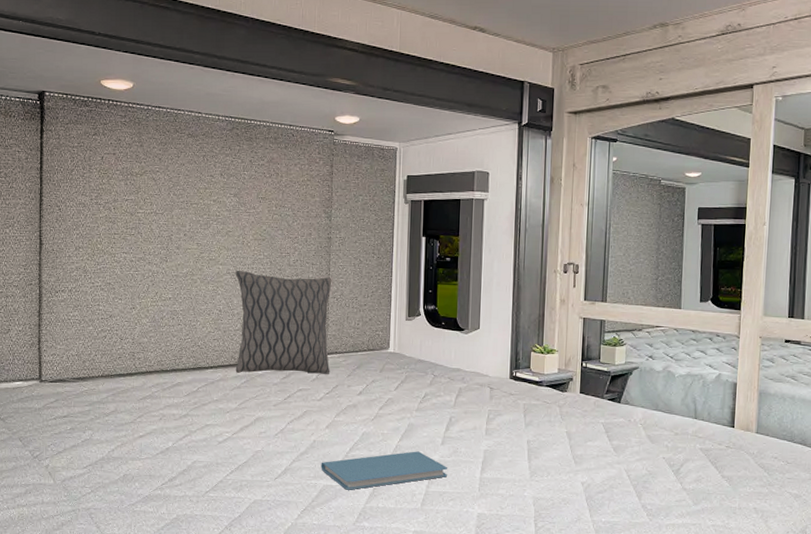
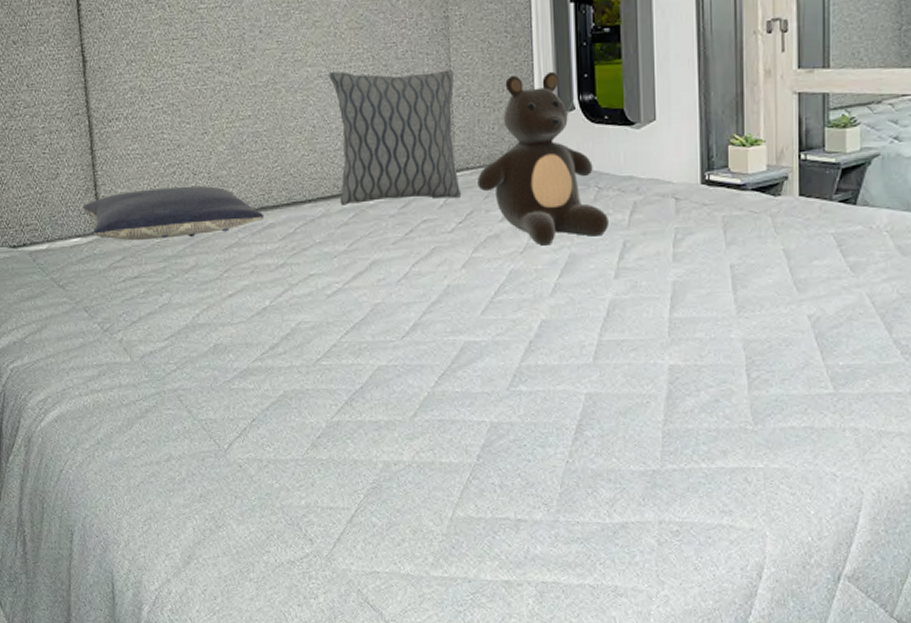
pillow: none [27,347,174,389] -> present [83,186,265,240]
book: present [321,451,447,490] -> none [459,289,625,346]
teddy bear: none [343,286,441,416] -> present [477,71,610,246]

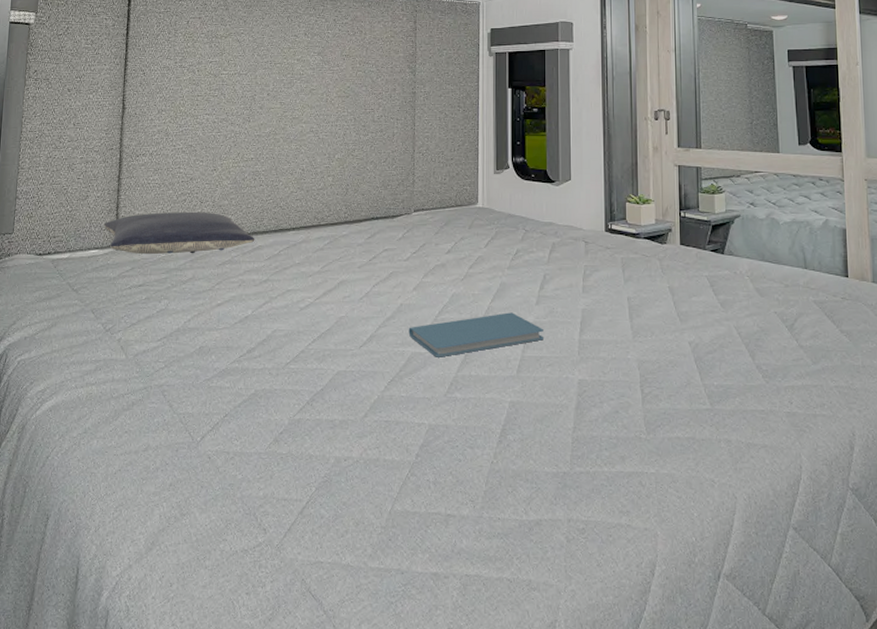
pillow: present [329,69,462,206] -> none [318,129,417,234]
book: none [459,289,625,346] -> present [408,312,543,357]
teddy bear: present [477,71,610,246] -> none [430,138,534,275]

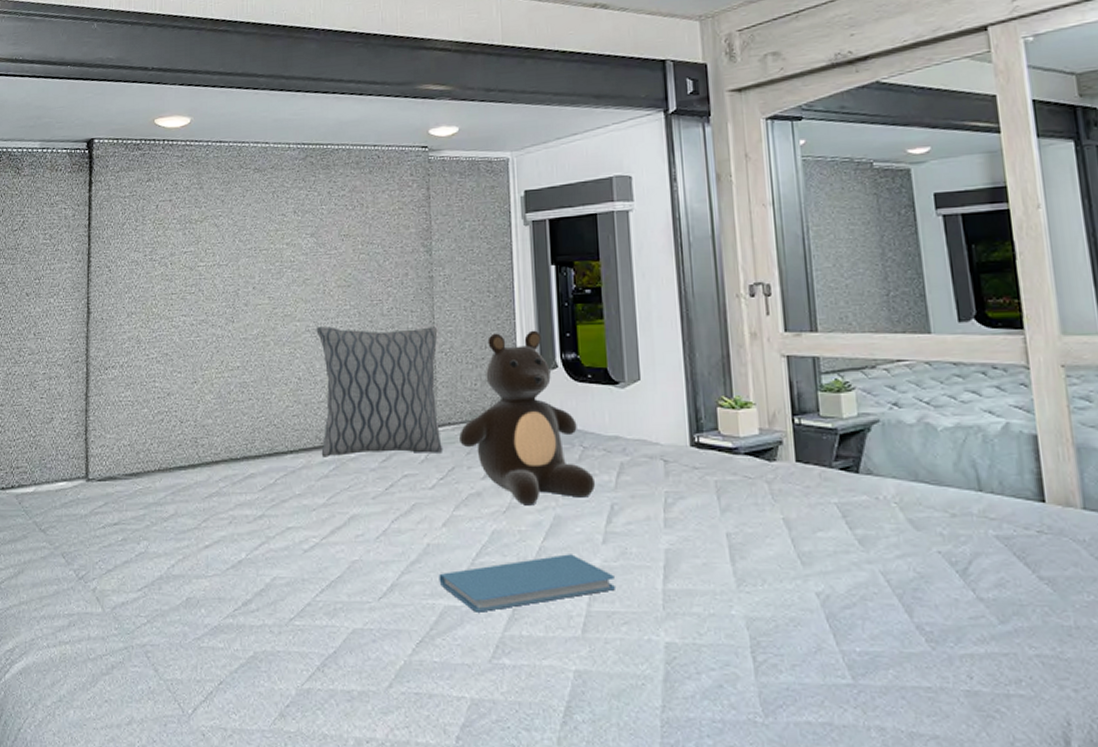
pillow: present [104,211,255,254] -> none [72,433,246,486]
pillow: none [318,129,417,234] -> present [316,326,443,457]
teddy bear: none [430,138,534,275] -> present [459,330,596,506]

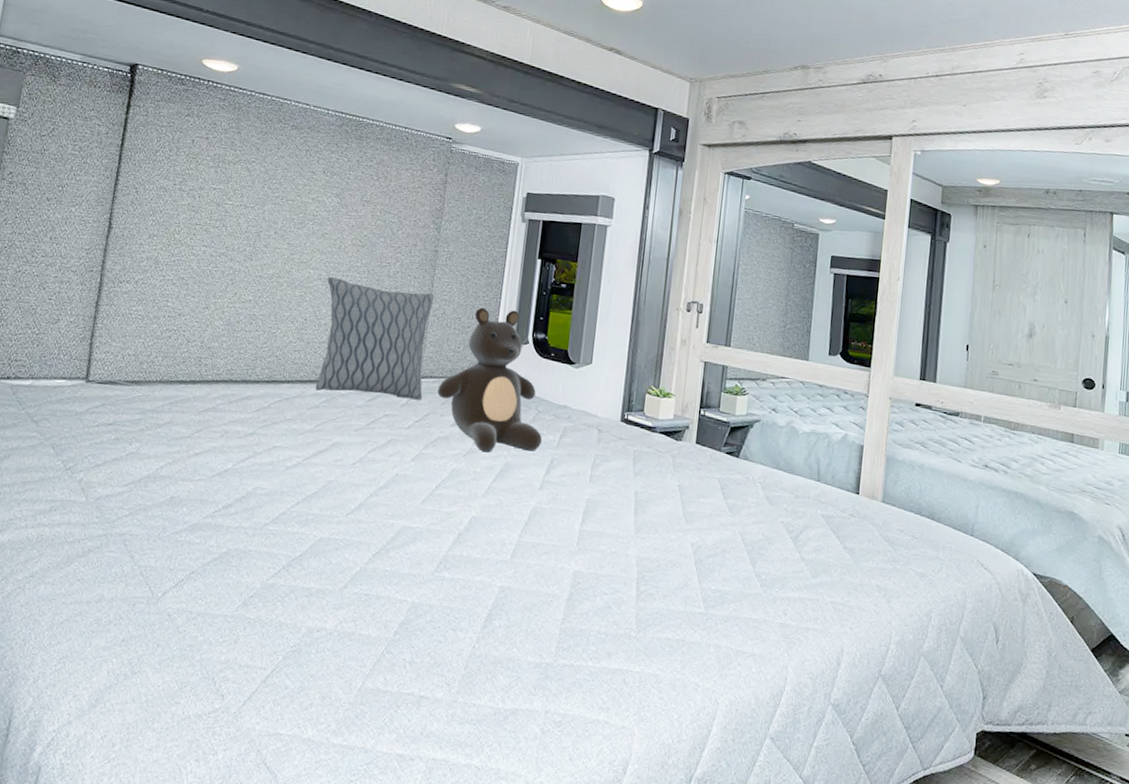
book: present [439,554,615,612] -> none [401,494,544,534]

